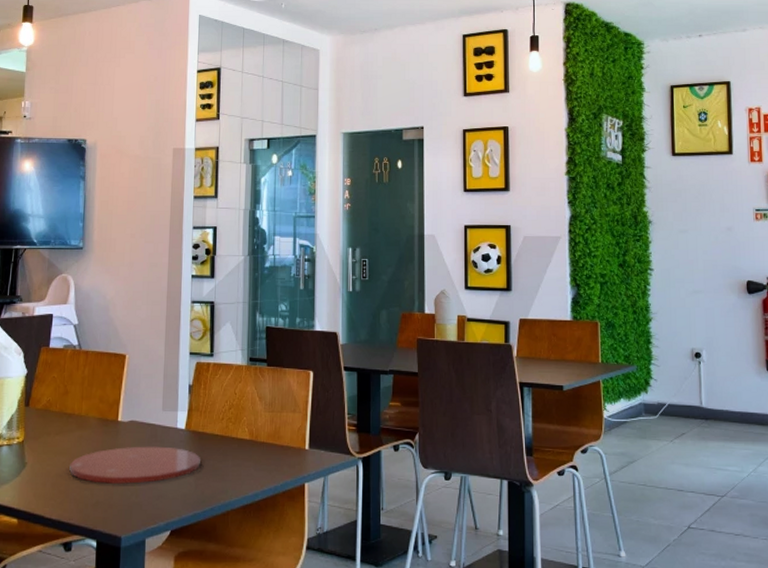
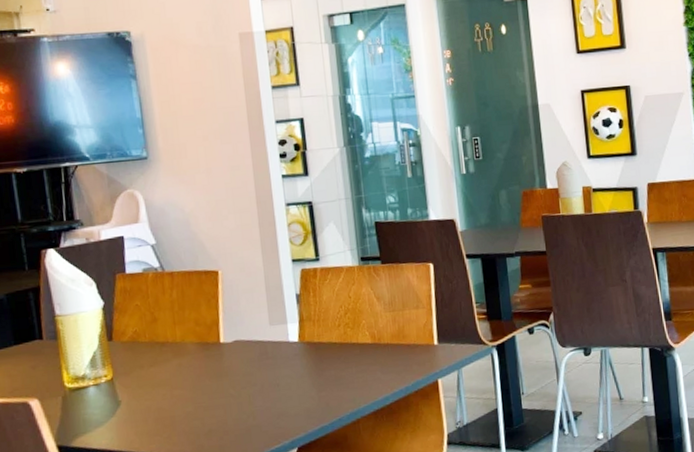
plate: present [69,446,200,484] -> none [172,362,321,411]

